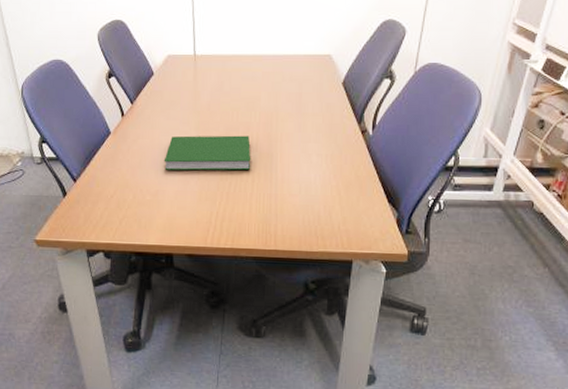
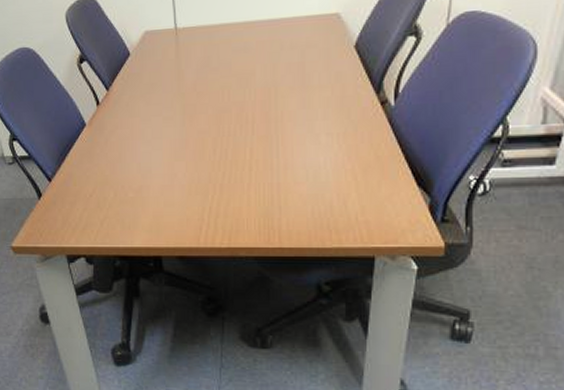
hardcover book: present [163,135,251,171] -> none [146,117,247,162]

